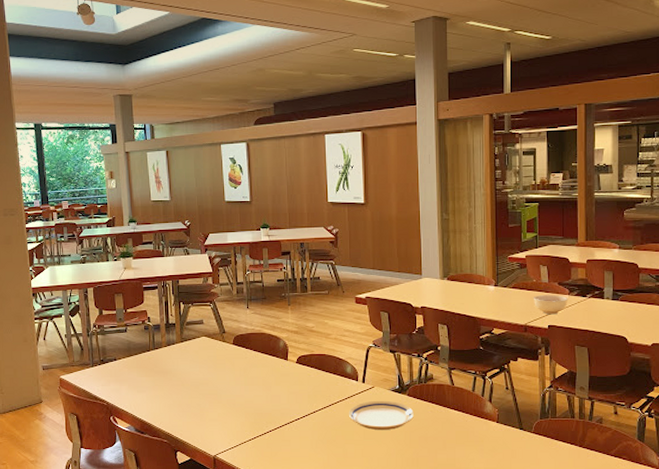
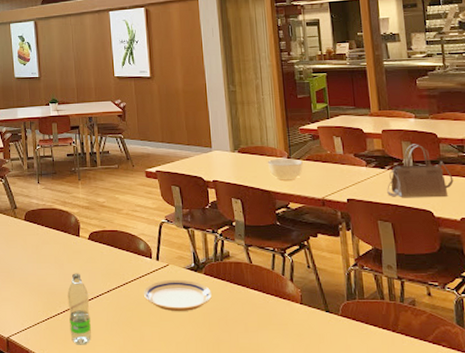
bottle: none [274,395,296,462] -> present [67,273,91,345]
bowl: none [475,286,509,307] -> present [267,159,303,180]
bowl: present [533,295,568,315] -> none [328,167,366,188]
handbag: none [586,273,649,325] -> present [387,144,454,198]

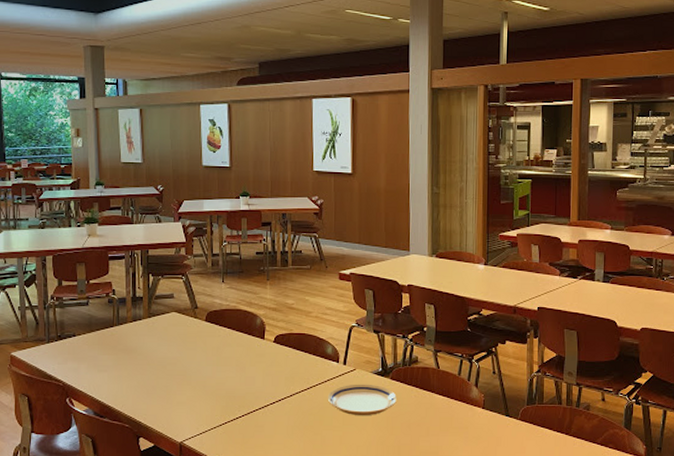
bottle: present [67,273,91,345] -> none [247,377,271,449]
bowl: present [267,159,303,180] -> none [464,265,499,287]
handbag: present [387,144,454,198] -> none [576,255,639,308]

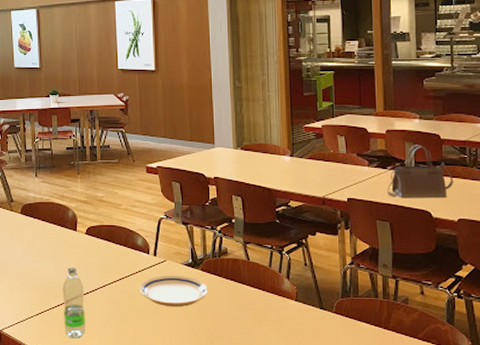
bottle: none [247,377,271,449] -> present [62,267,85,339]
handbag: none [576,255,639,308] -> present [387,145,454,199]

